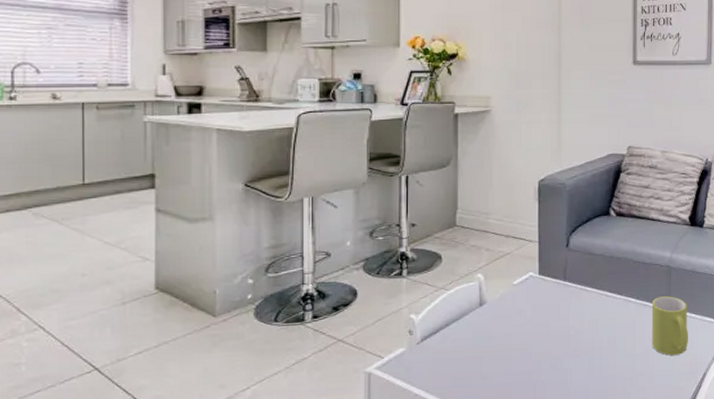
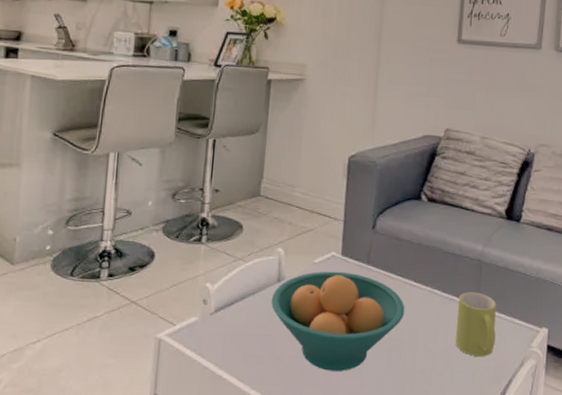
fruit bowl: none [475,290,603,385] -> present [271,271,405,371]

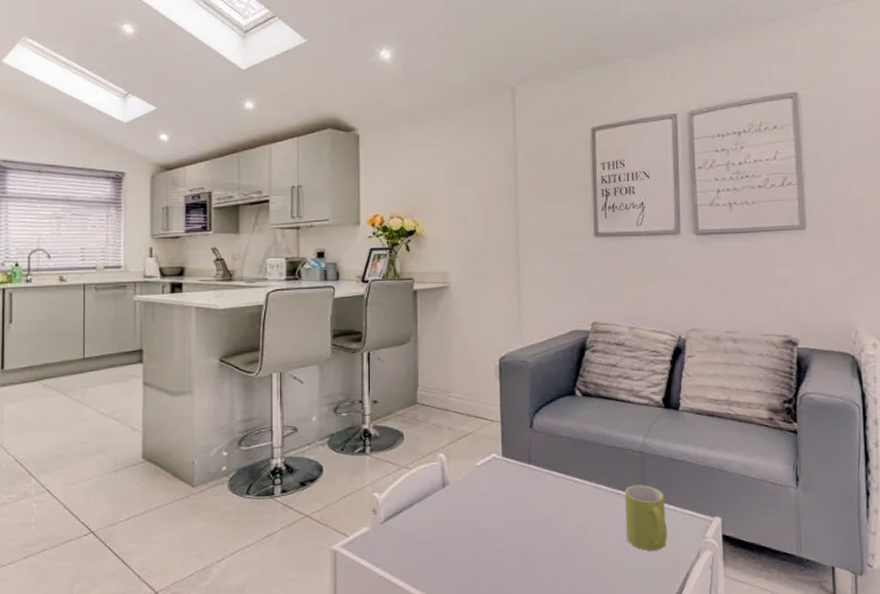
fruit bowl: present [271,271,405,371] -> none [438,473,572,574]

